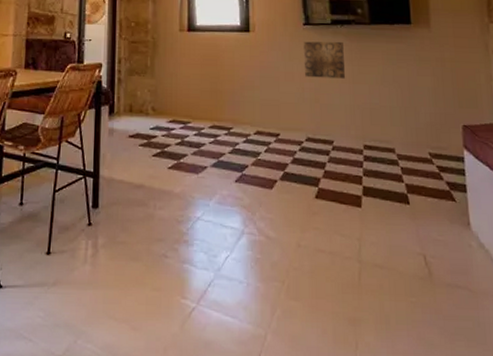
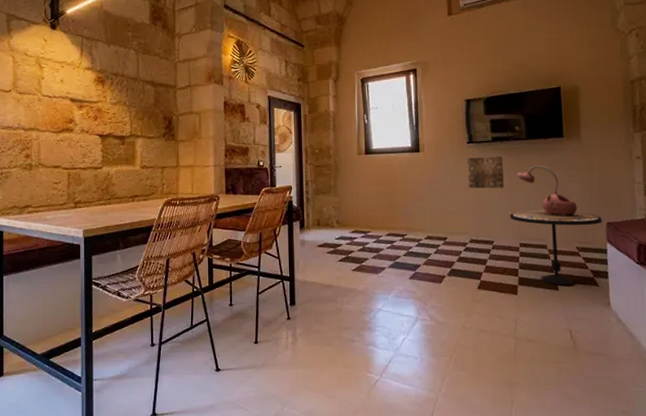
table lamp: none [350,55,451,121] -> present [508,166,596,221]
side table: none [351,108,457,200] -> present [509,213,602,287]

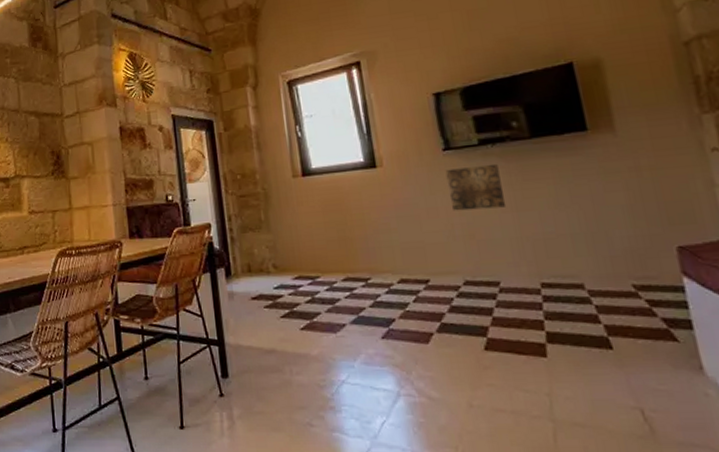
table lamp: present [508,166,596,221] -> none [516,172,659,249]
side table: present [509,213,602,287] -> none [518,235,670,344]

